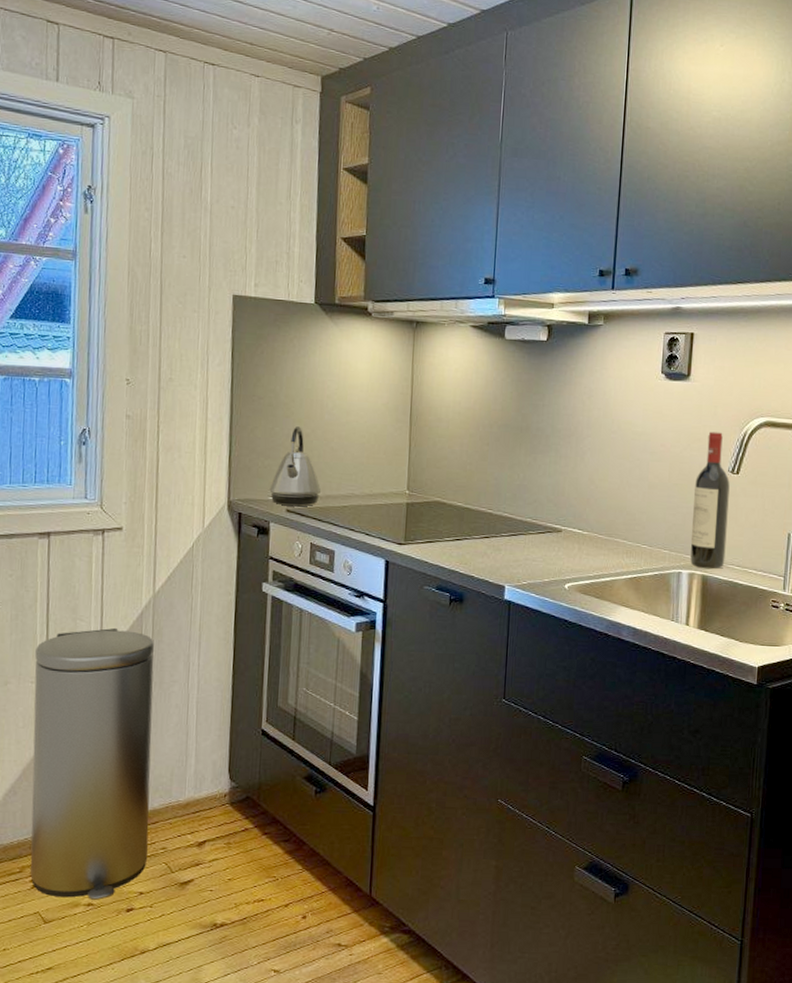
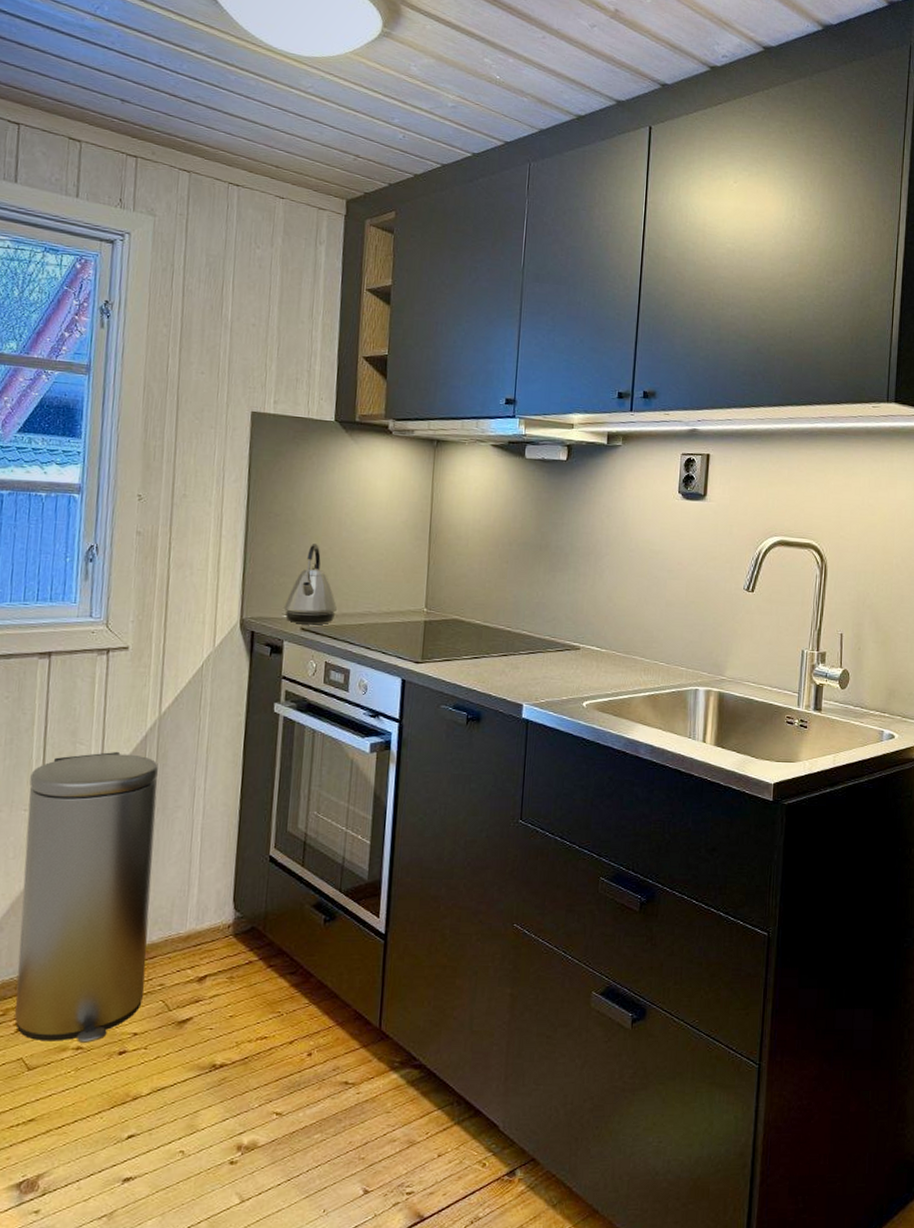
wine bottle: present [690,431,730,570] -> none [706,550,745,687]

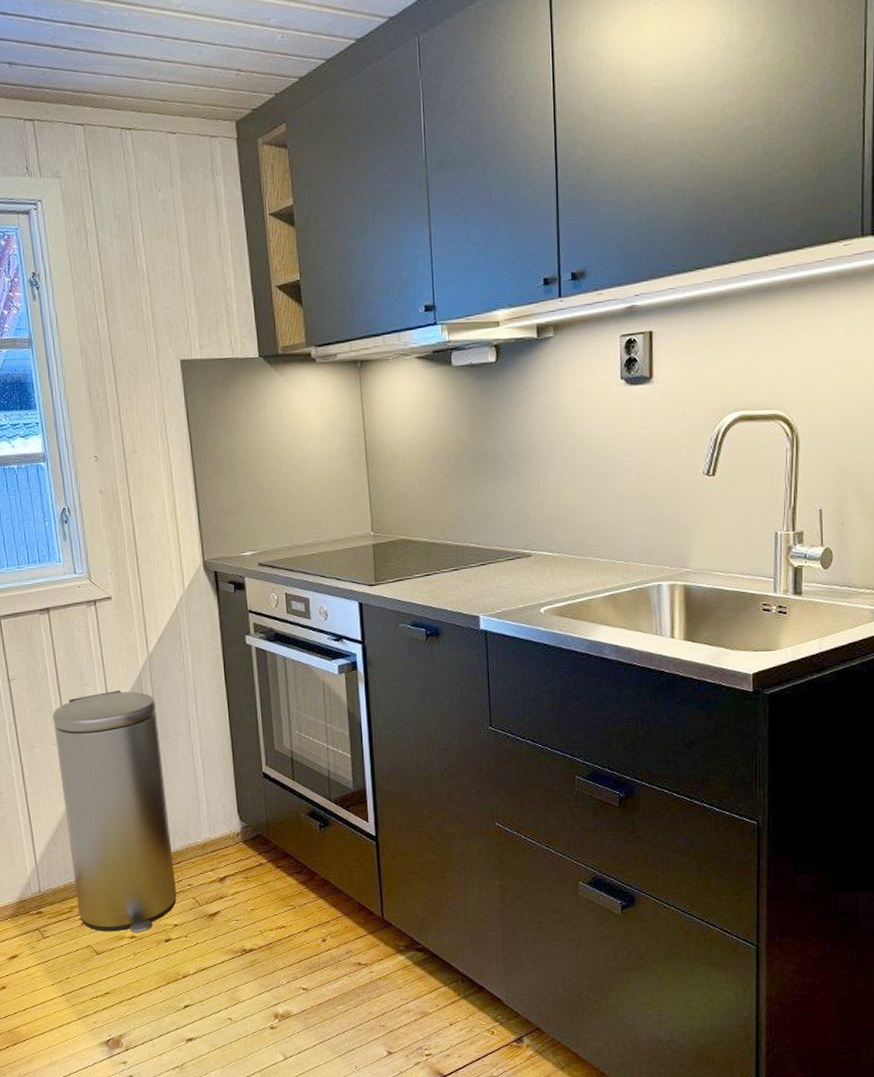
kettle: present [284,544,337,625] -> none [240,481,288,560]

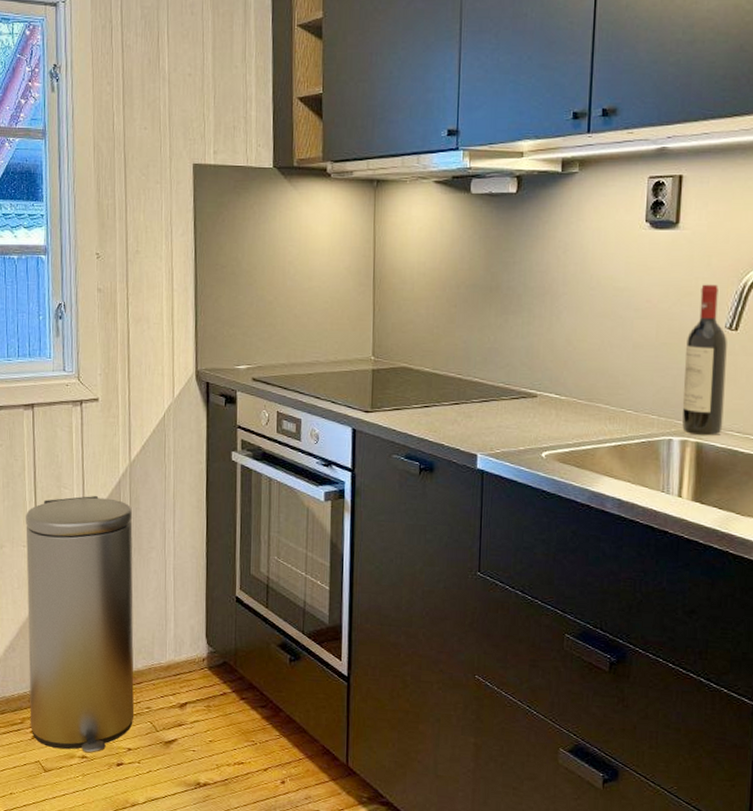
wine bottle: none [668,433,708,579] -> present [681,284,727,436]

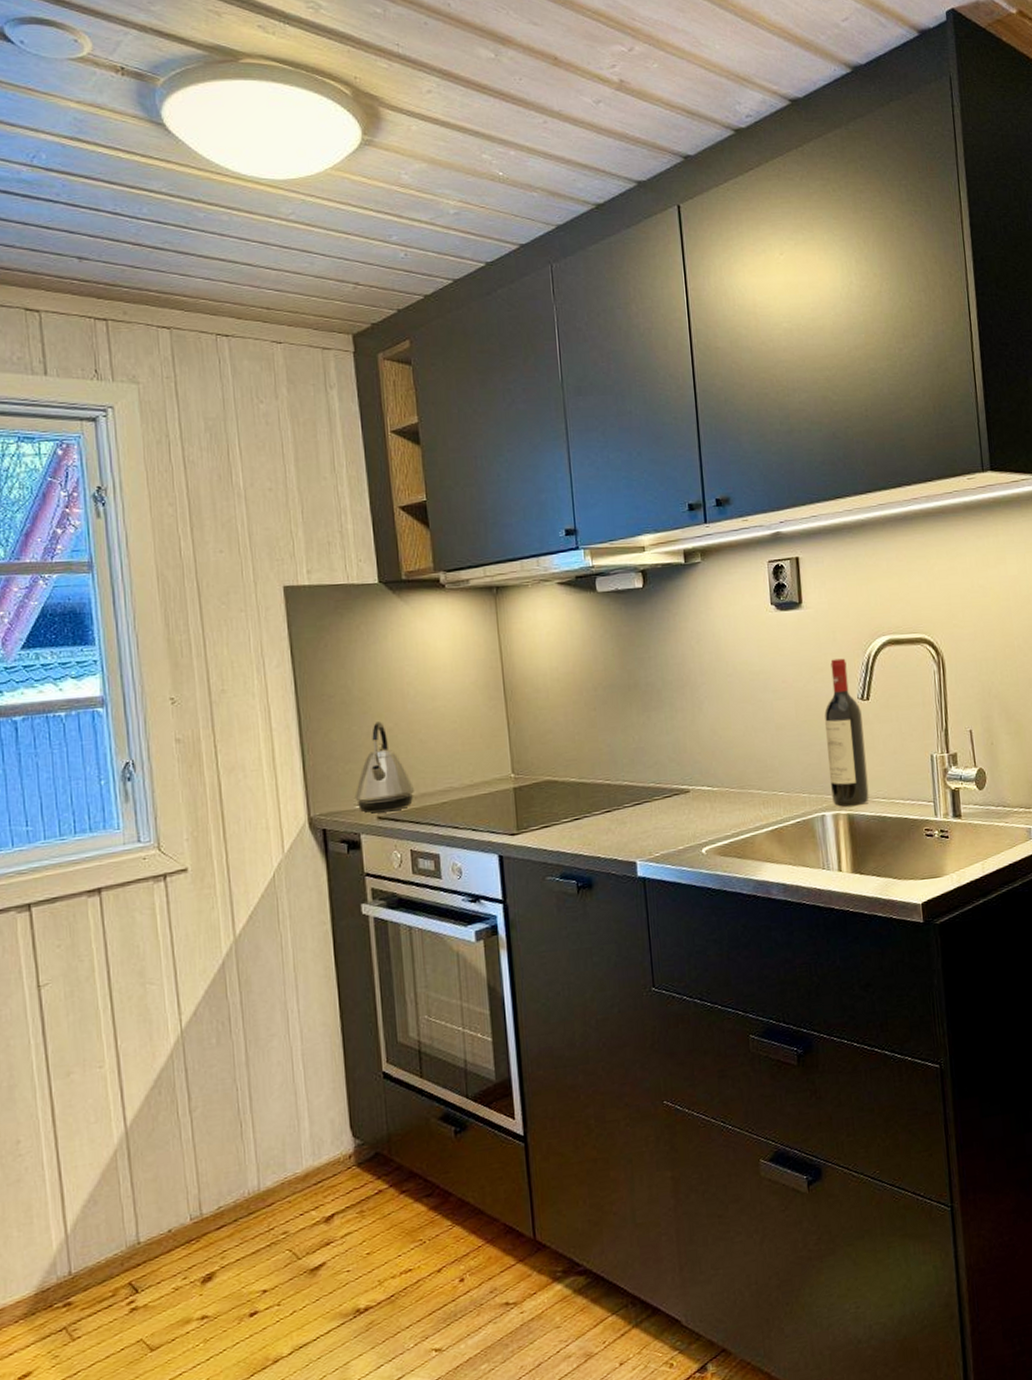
pedal bin: present [26,495,135,753] -> none [100,985,268,1317]
kettle: none [235,294,285,375] -> present [354,722,414,814]

